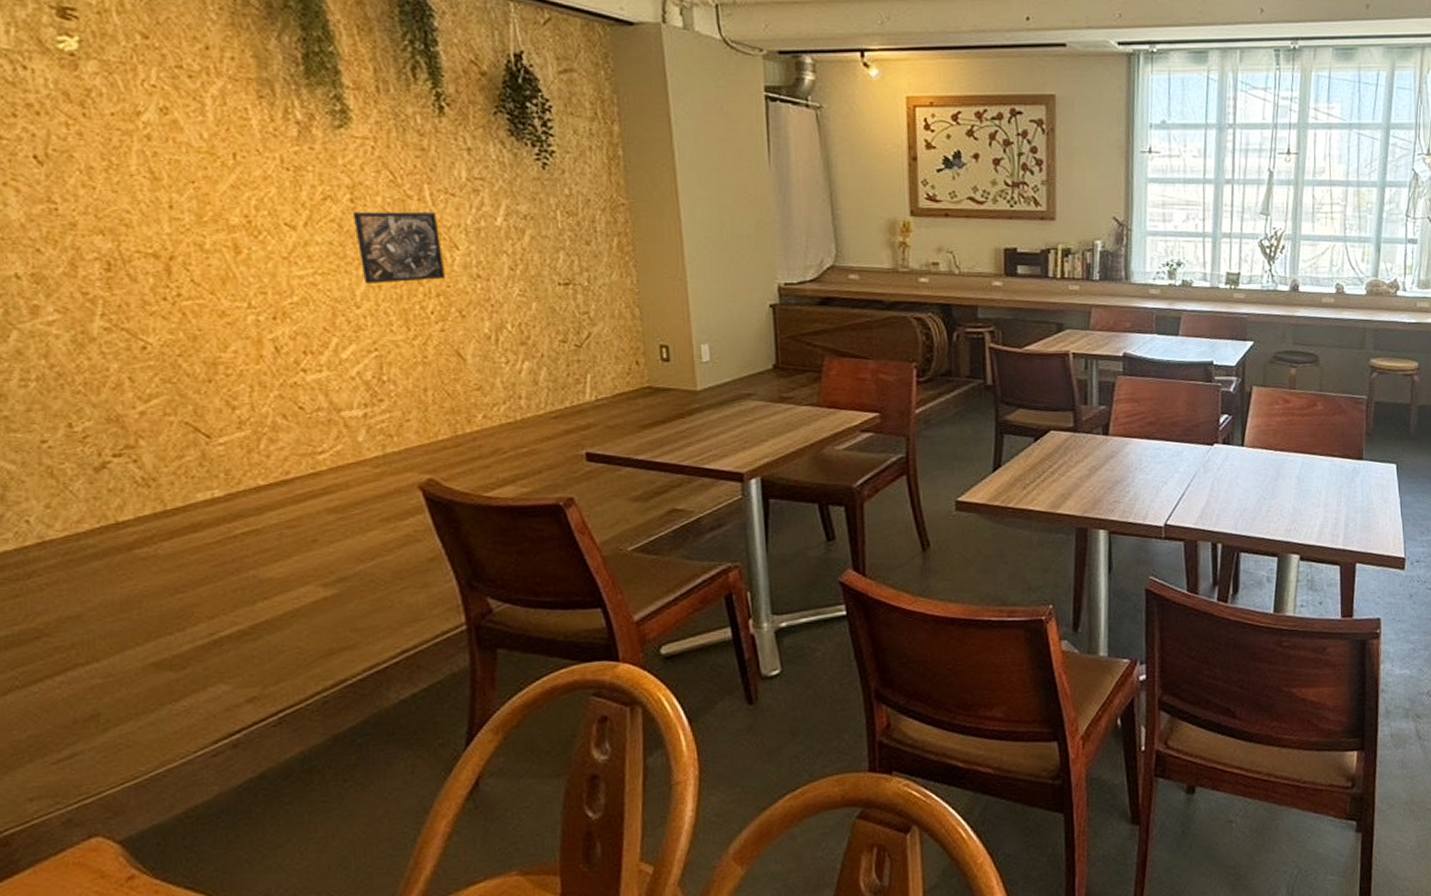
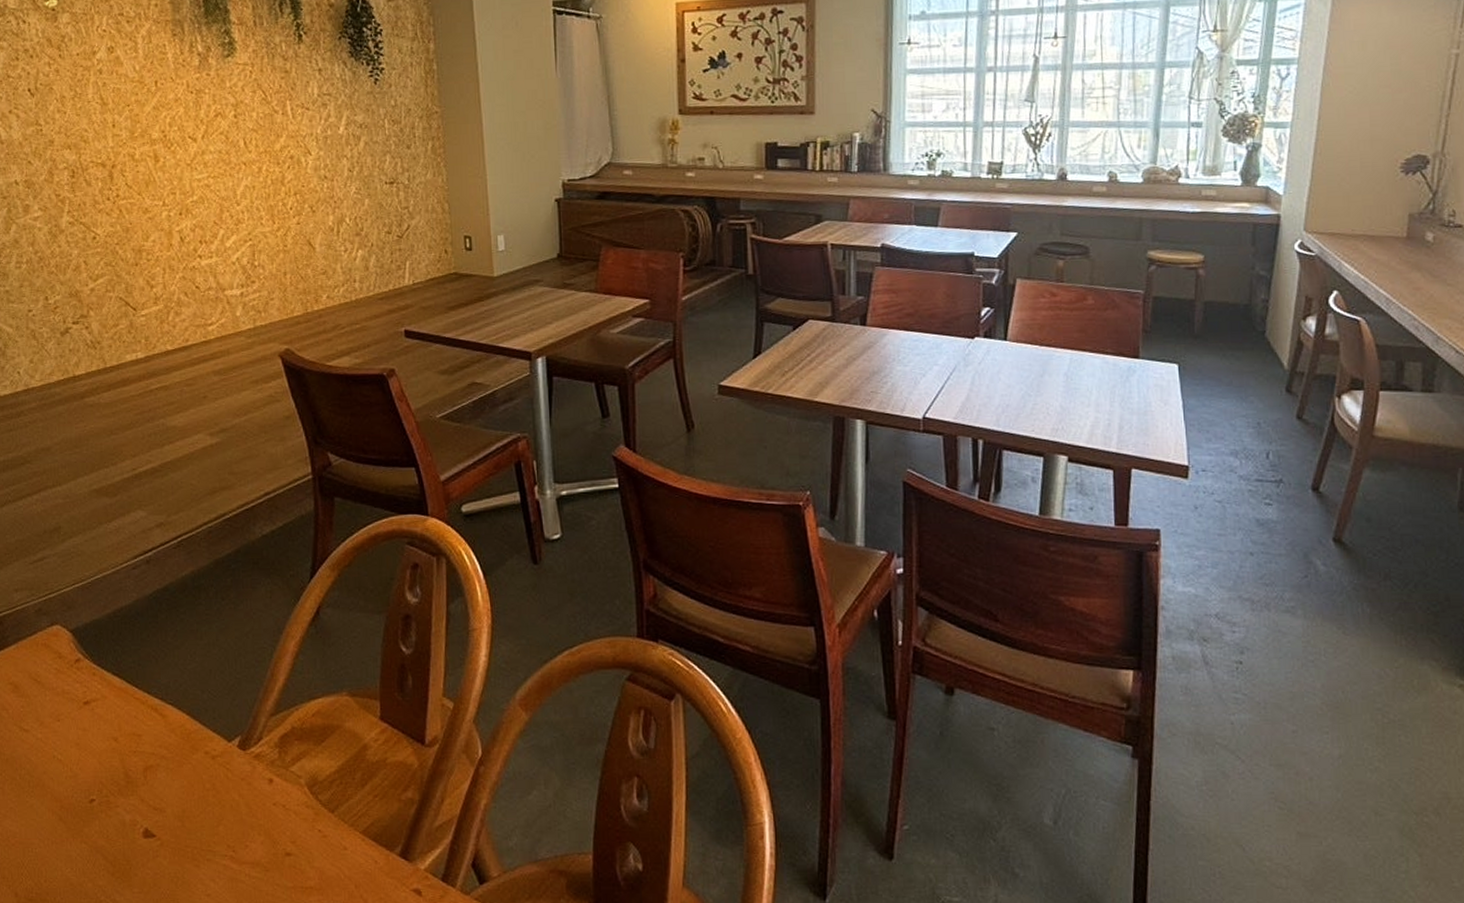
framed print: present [354,211,446,283] -> none [237,124,301,185]

